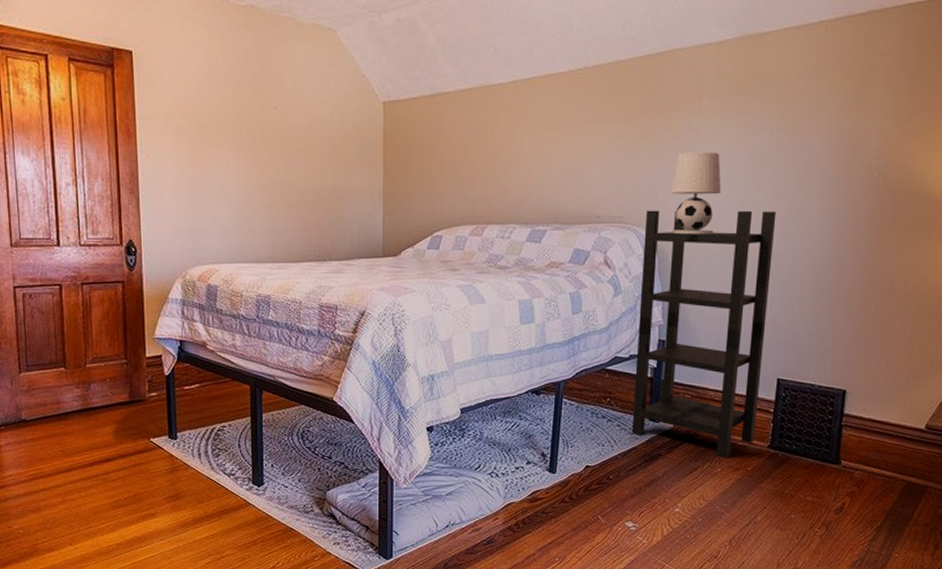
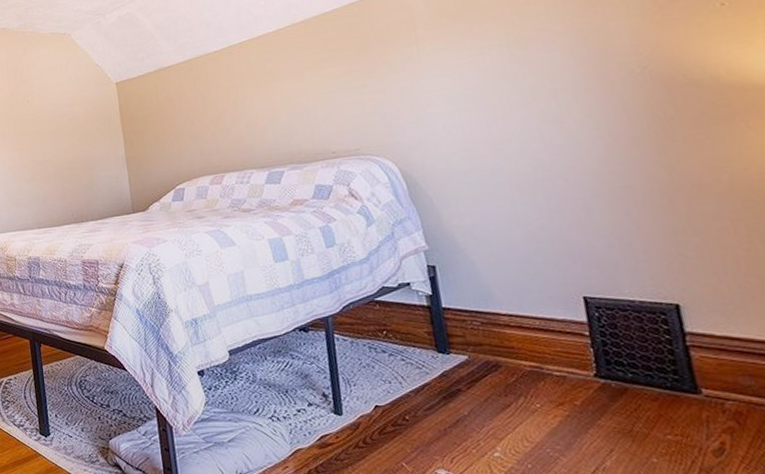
shelving unit: present [631,210,777,459] -> none [383,122,574,392]
table lamp: present [671,153,721,235] -> none [403,76,463,158]

